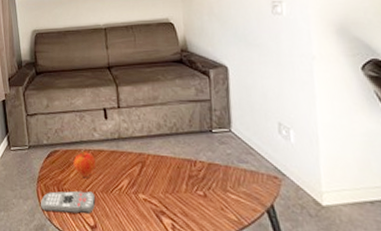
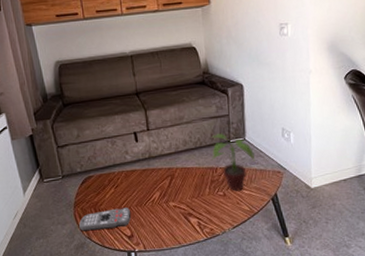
fruit: present [73,152,96,179] -> none [108,173,130,197]
potted plant: none [188,119,245,194] -> present [210,132,256,191]

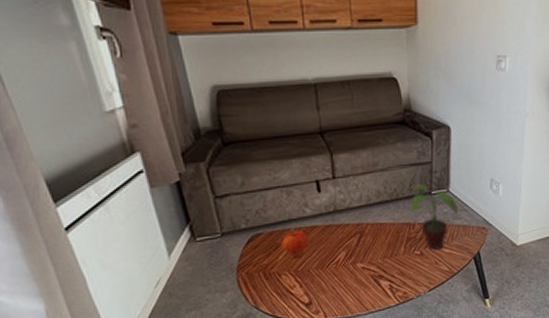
remote control: present [79,207,131,231] -> none [243,270,310,300]
fruit: none [108,173,130,197] -> present [281,230,309,258]

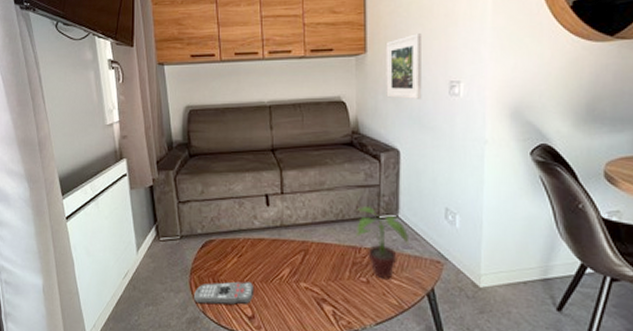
remote control: none [243,270,310,300] -> present [194,281,255,305]
fruit: present [281,230,309,258] -> none [231,241,256,269]
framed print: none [436,5,473,75] -> present [385,33,423,99]

